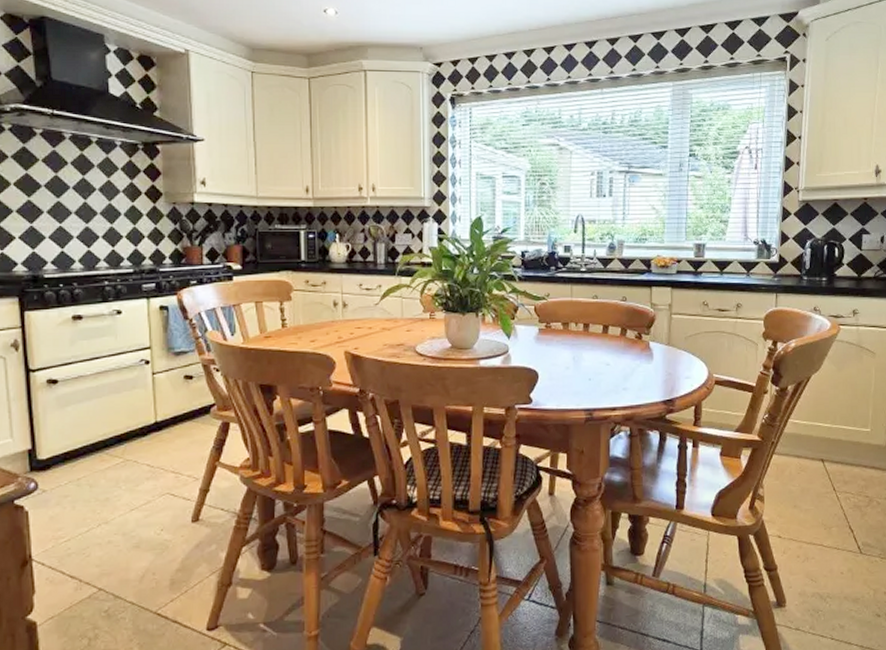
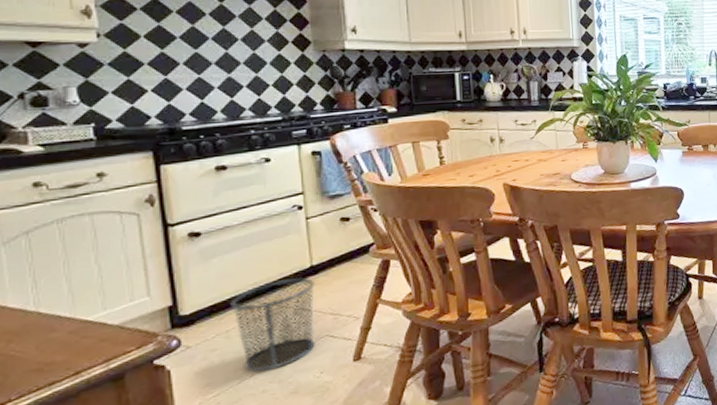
waste bin: none [82,431,158,523] -> present [230,277,315,373]

